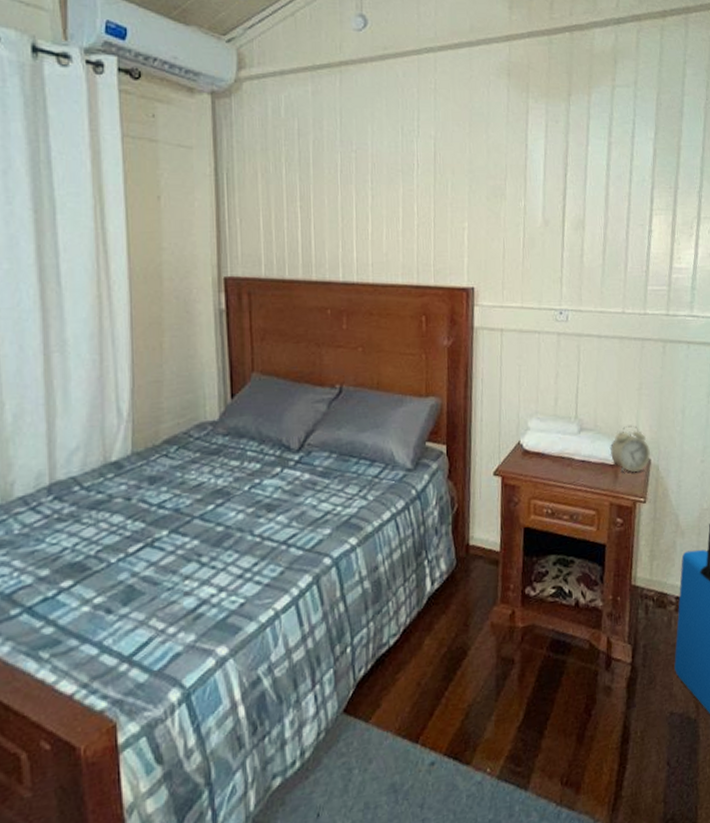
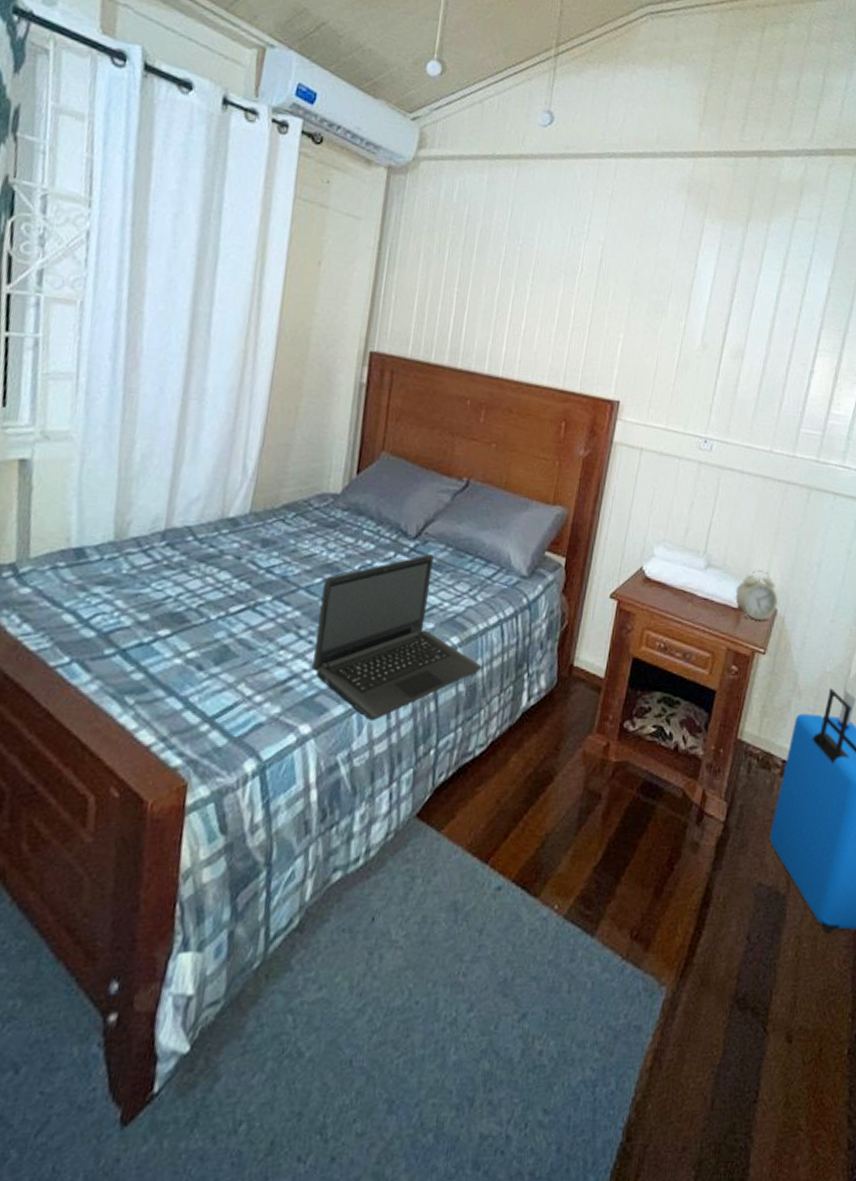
laptop: none [217,464,383,632] -> present [312,554,482,722]

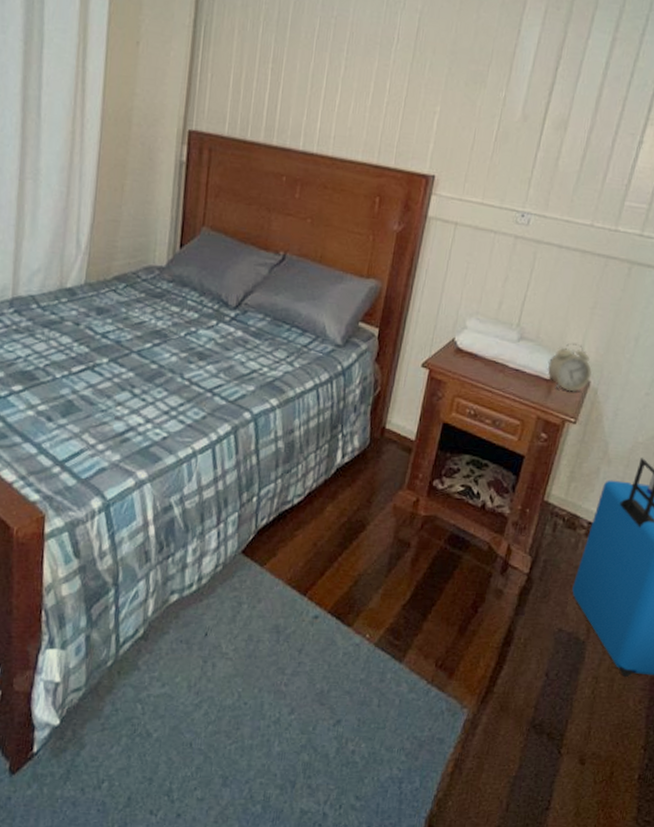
laptop: present [312,554,482,722] -> none [146,323,299,471]

